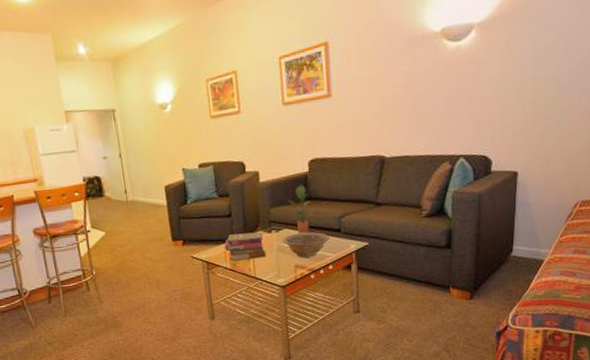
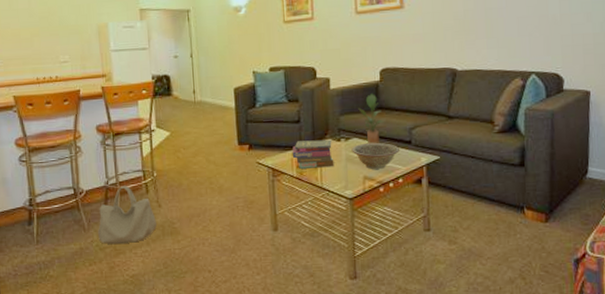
handbag: none [44,284,100,339] -> present [97,185,157,244]

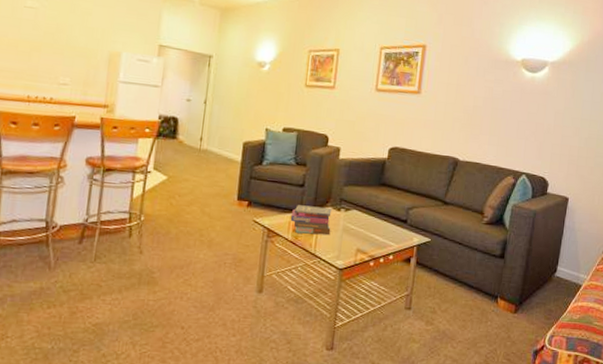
handbag: present [97,185,157,244] -> none [64,225,134,289]
decorative bowl: present [351,142,399,170] -> none [349,216,395,245]
potted plant: present [358,94,383,144] -> none [362,169,384,218]

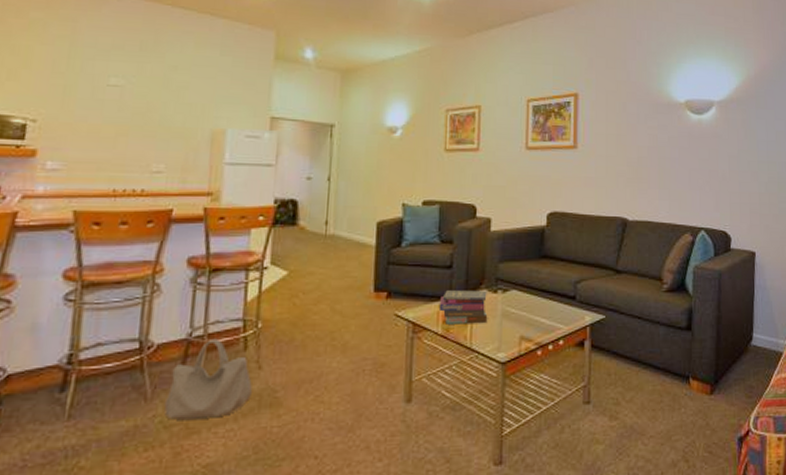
handbag: none [64,225,134,289] -> present [164,338,252,420]

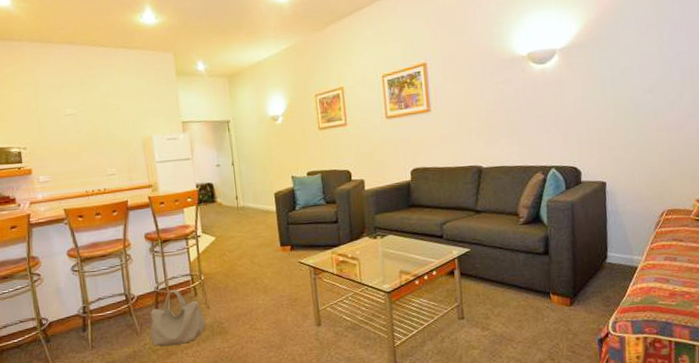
books: present [438,290,488,324] -> none [331,237,372,266]

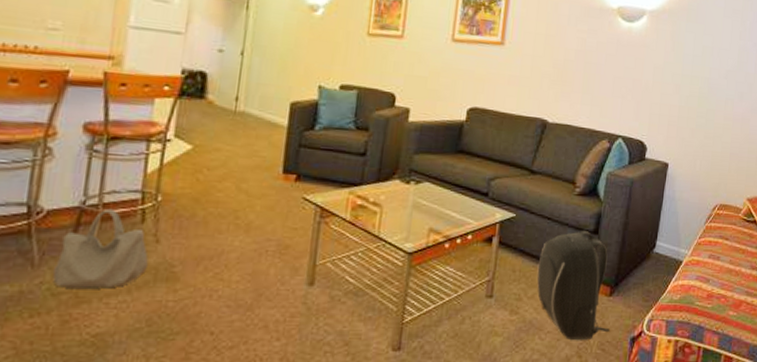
backpack: none [498,253,576,346] -> present [537,231,610,340]

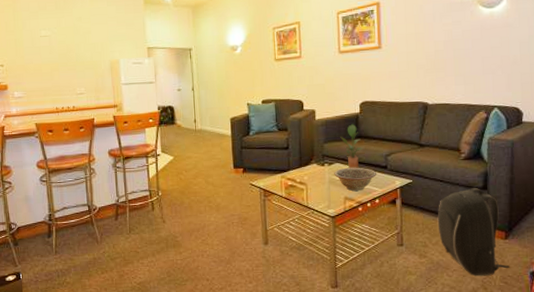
handbag: present [52,208,149,289] -> none [108,203,161,255]
decorative bowl: none [420,189,474,223] -> present [334,167,376,192]
potted plant: none [436,134,462,192] -> present [340,124,362,168]

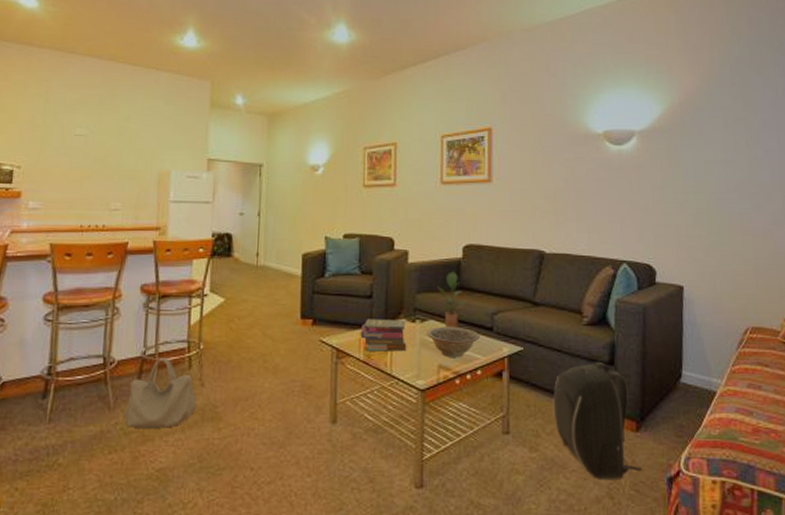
handbag: none [108,203,161,255] -> present [124,357,196,428]
books: none [281,164,319,190] -> present [360,319,407,352]

